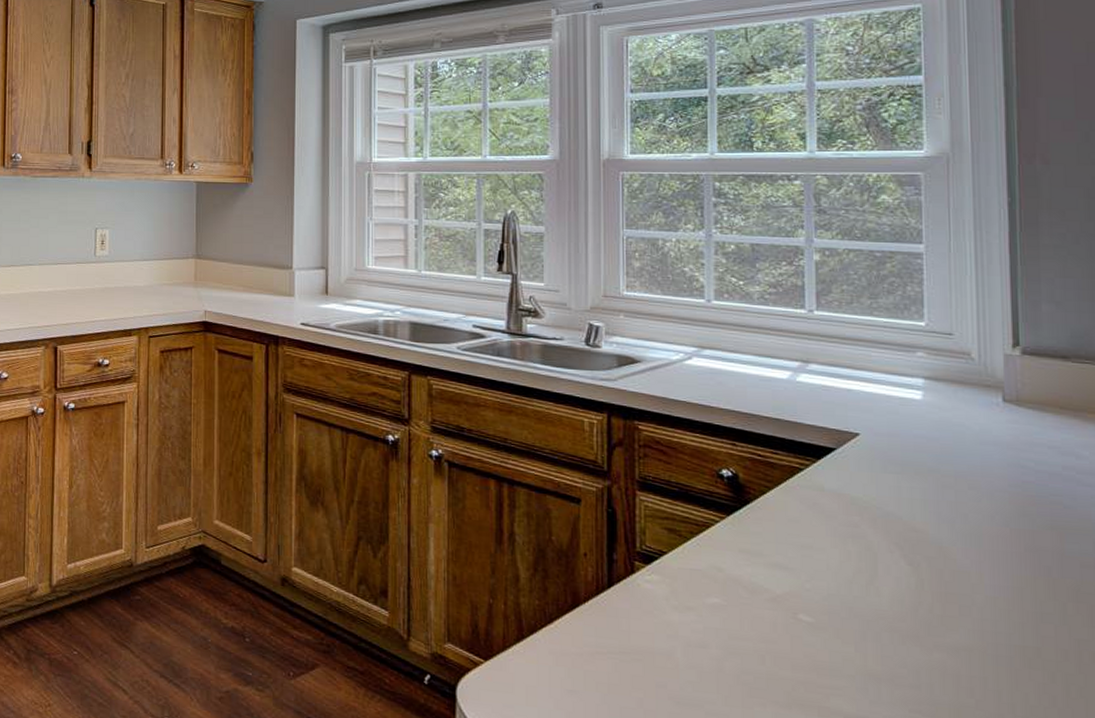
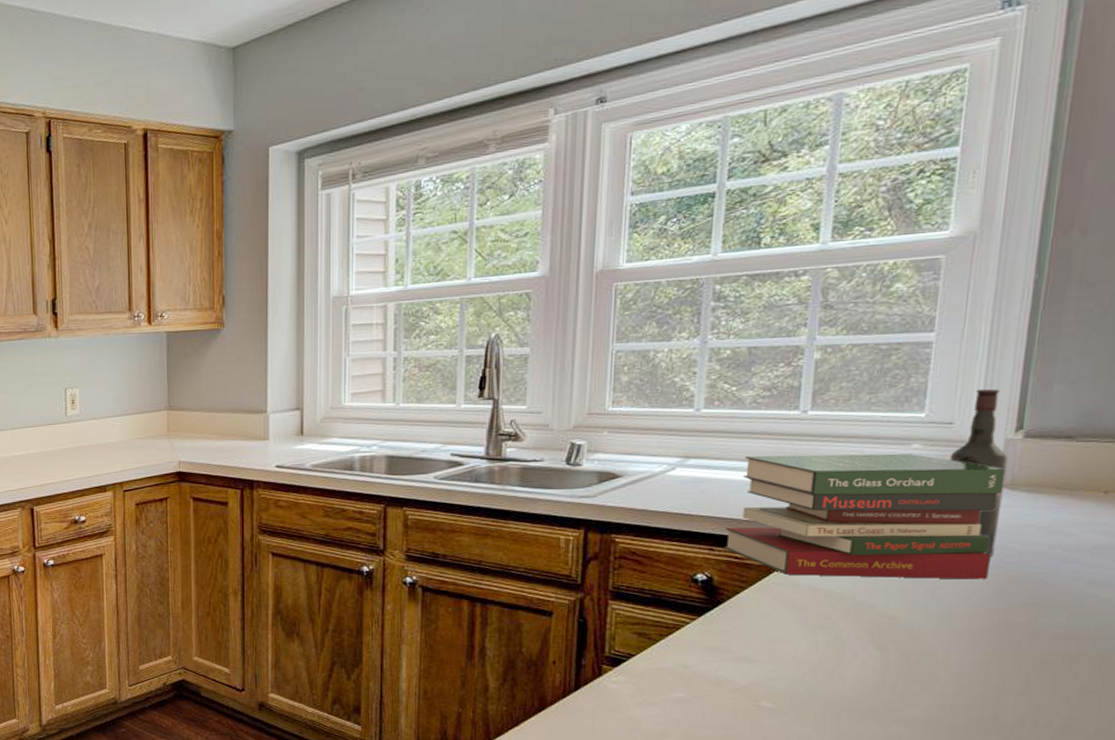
books: none [746,350,1010,498] -> present [724,453,1006,580]
wine bottle: none [954,302,1011,475] -> present [949,388,1009,557]

